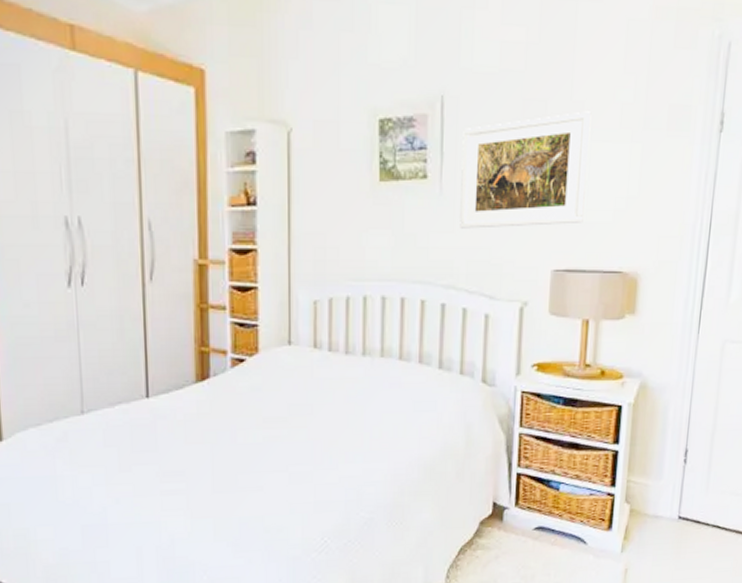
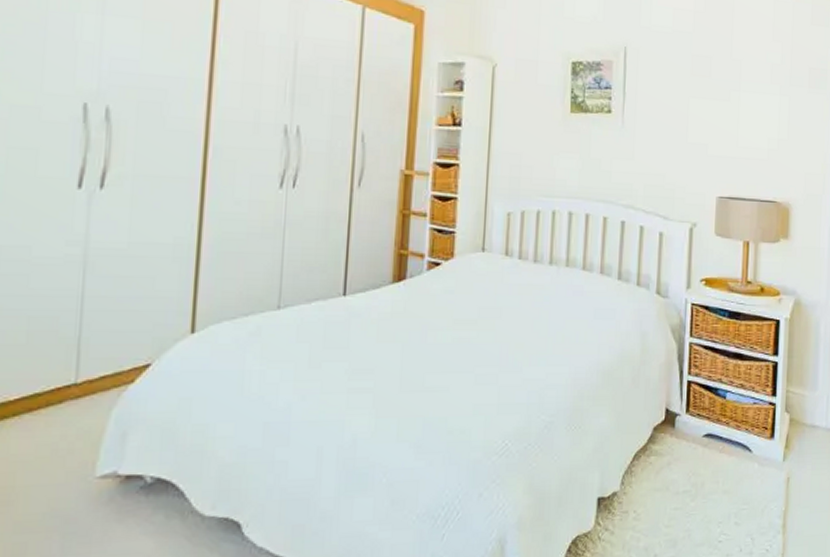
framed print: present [460,111,592,229] -> none [638,68,748,159]

